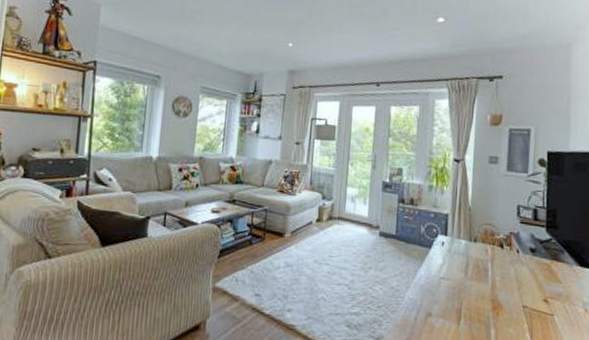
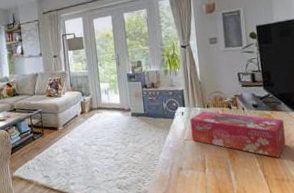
tissue box: none [449,245,565,321] -> present [190,111,286,158]

